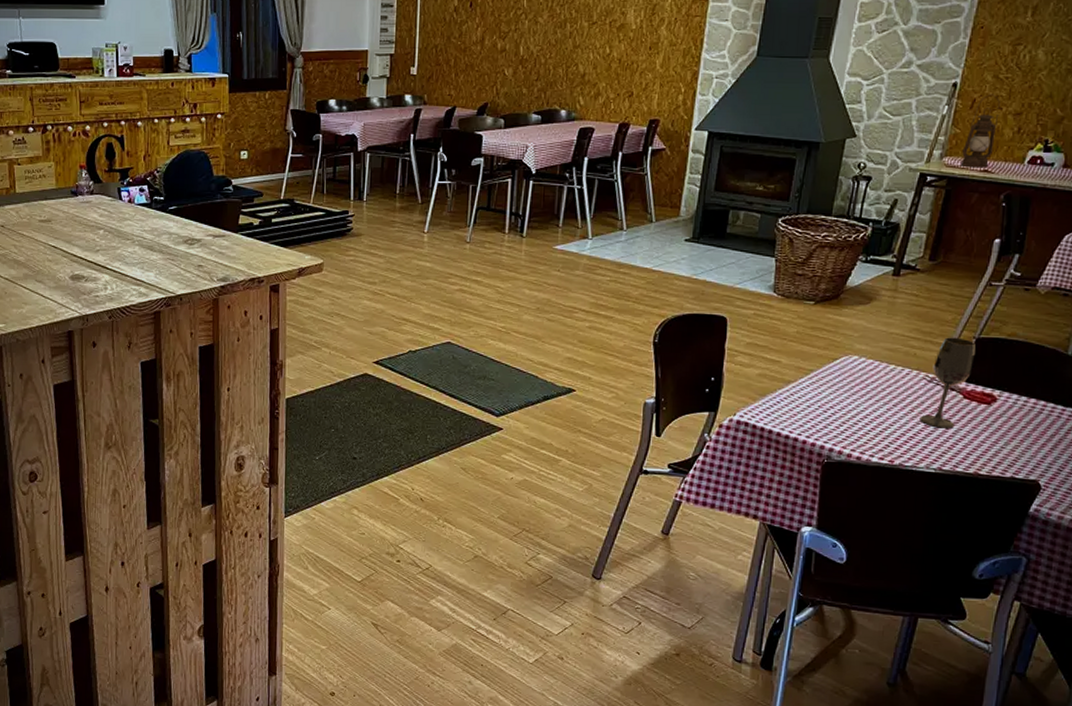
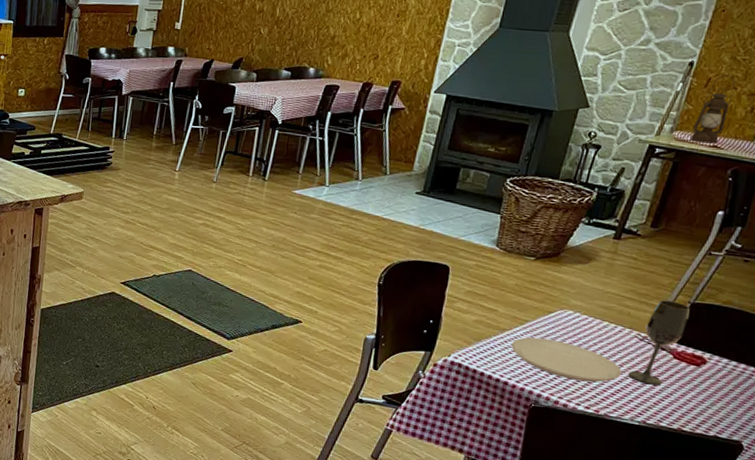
plate: none [798,387,913,431] -> present [511,337,622,382]

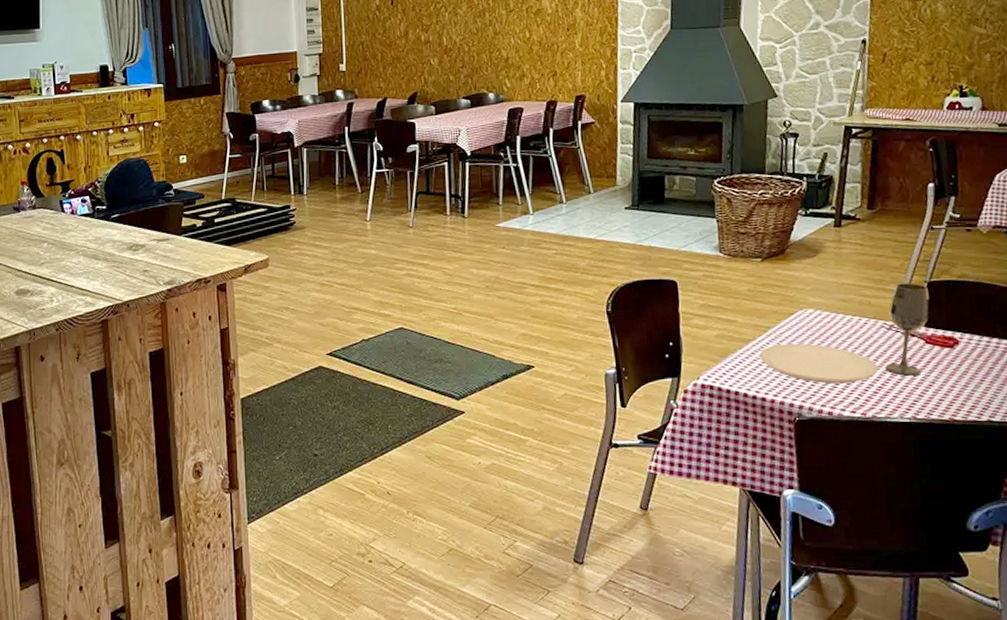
lantern: present [690,74,736,144] -> none [882,47,912,118]

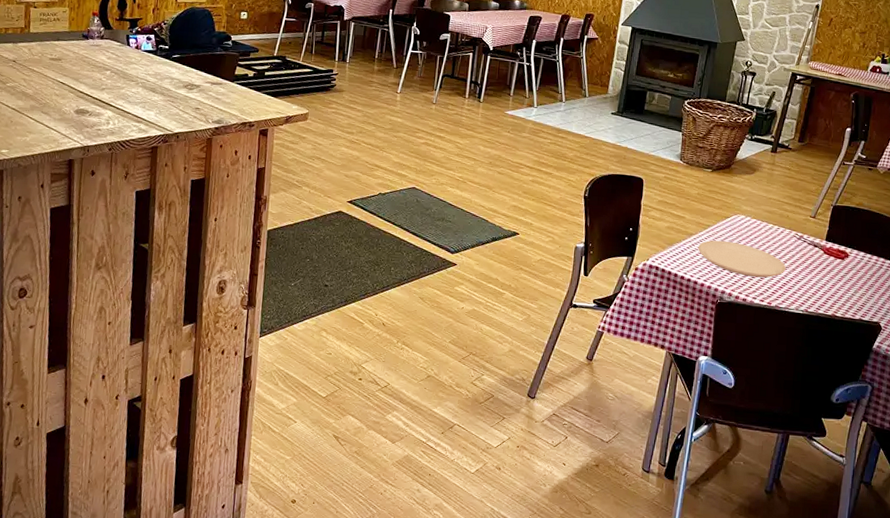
wine glass: present [885,283,930,376] -> none [791,204,833,278]

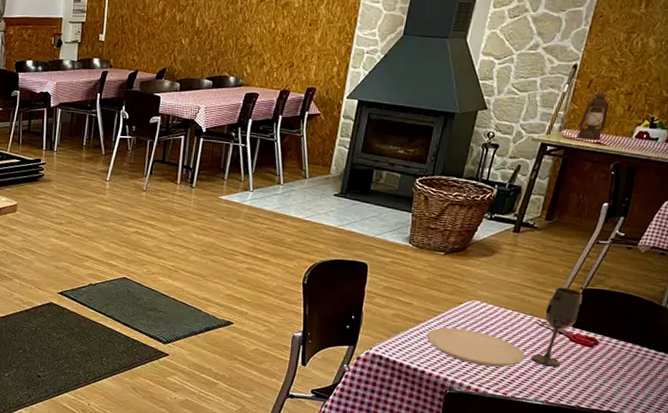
wine glass: none [791,204,833,278] -> present [531,287,582,367]
lantern: none [821,16,850,72] -> present [576,75,614,141]

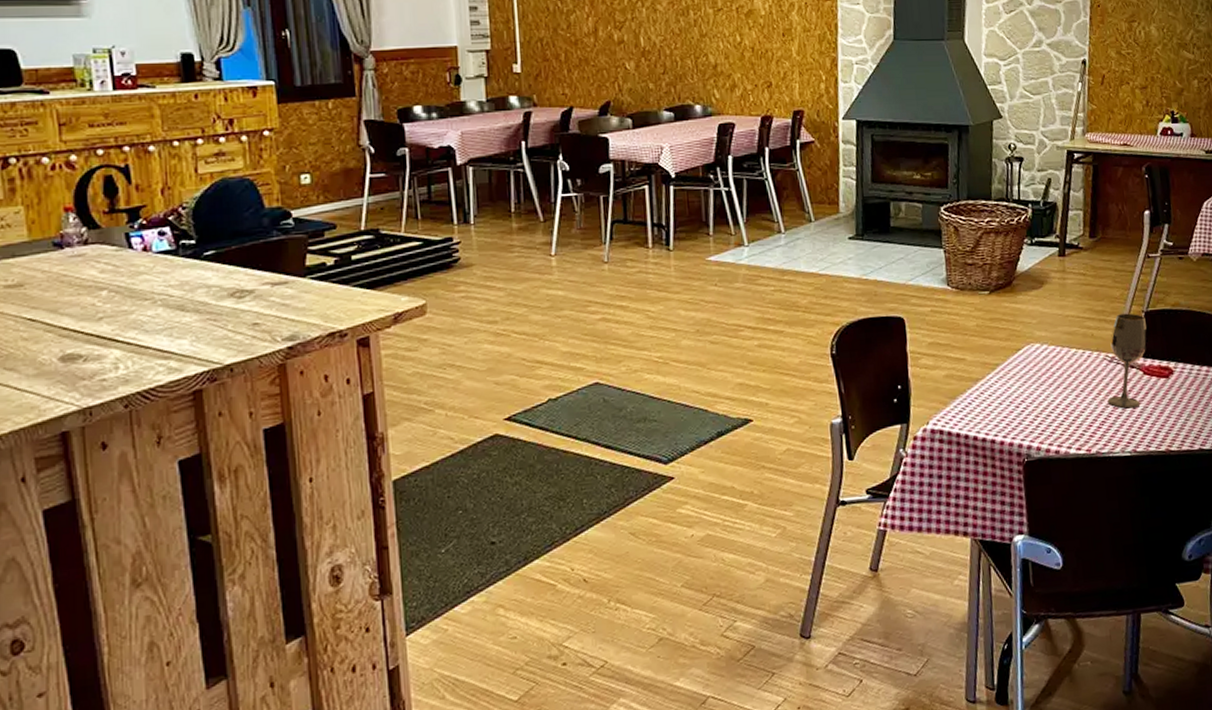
plate: present [426,327,525,367] -> none [988,380,1101,421]
lantern: present [576,75,614,141] -> none [1101,69,1128,143]

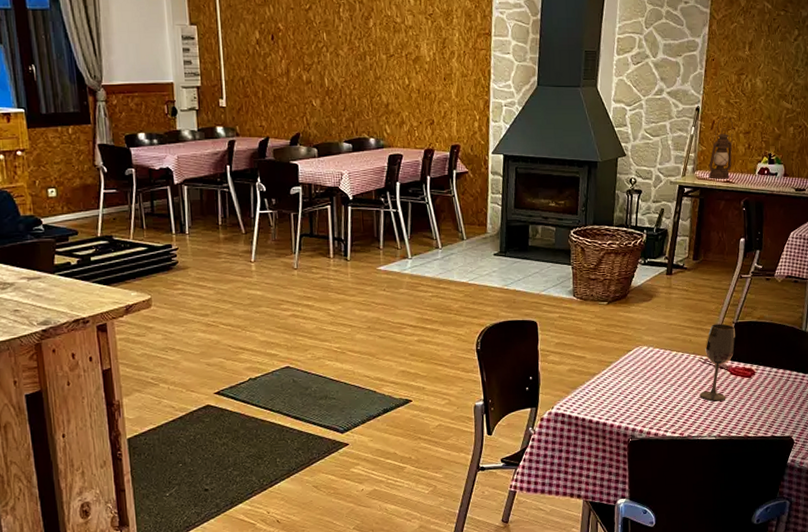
lantern: none [1101,69,1128,143] -> present [708,116,733,179]

